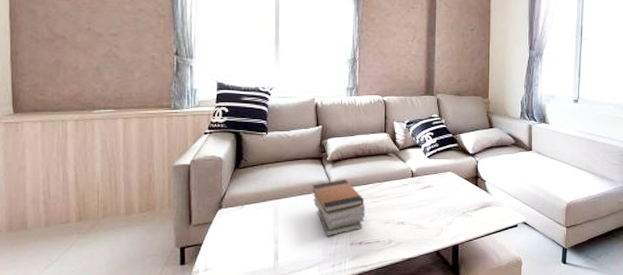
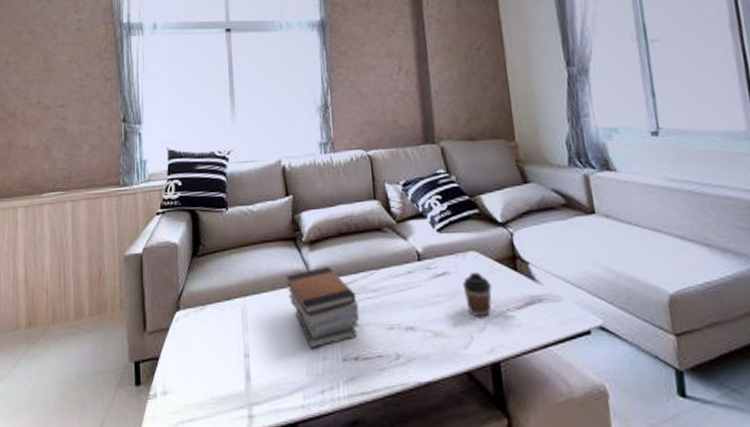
coffee cup: none [440,187,459,216] -> present [462,273,492,318]

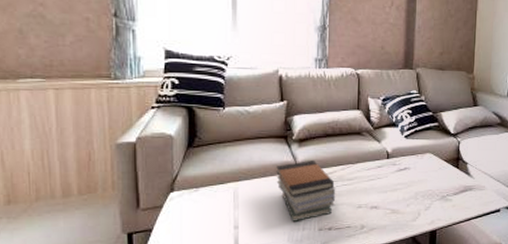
coffee cup: present [462,273,492,318] -> none [418,169,439,201]

